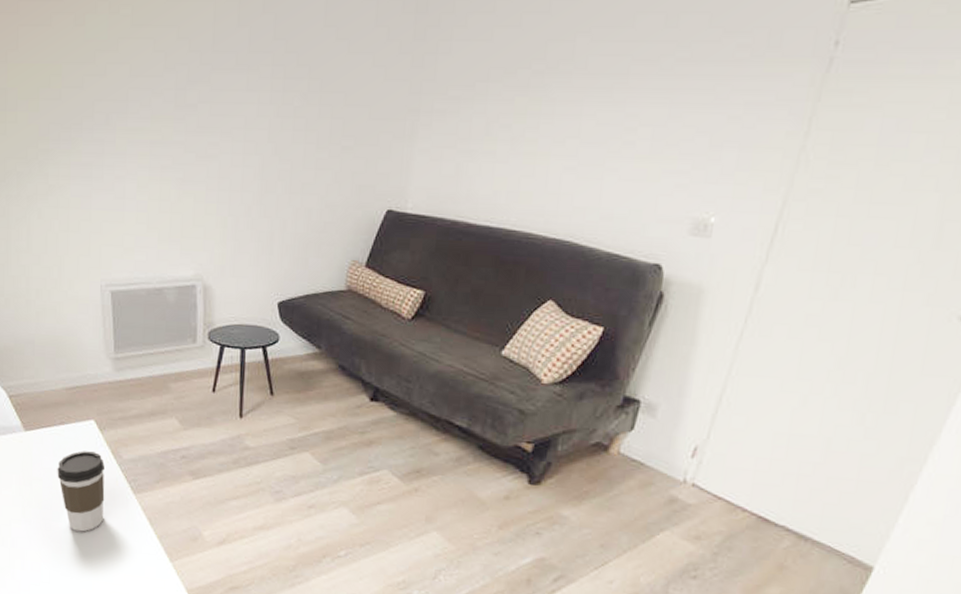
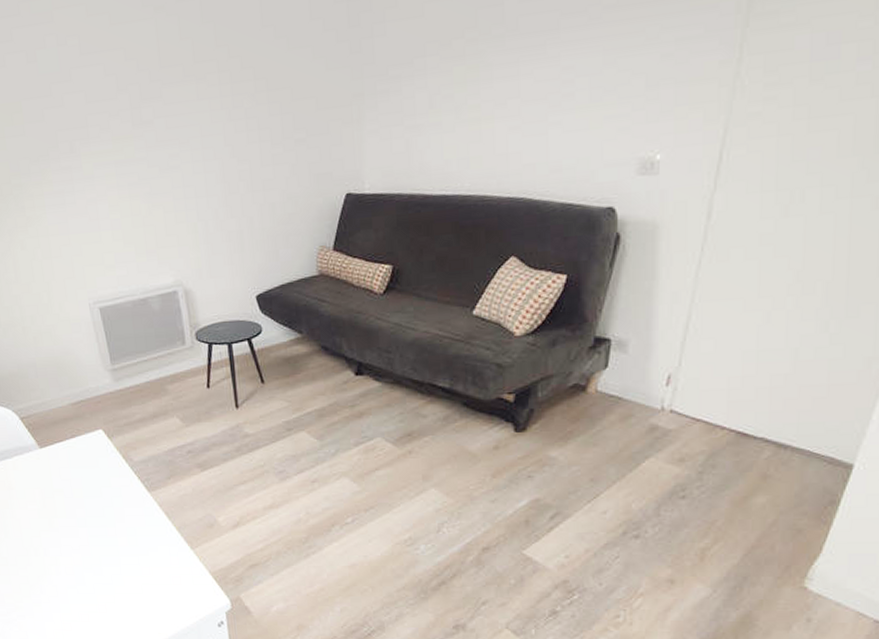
coffee cup: present [57,451,105,532] -> none [75,459,125,533]

